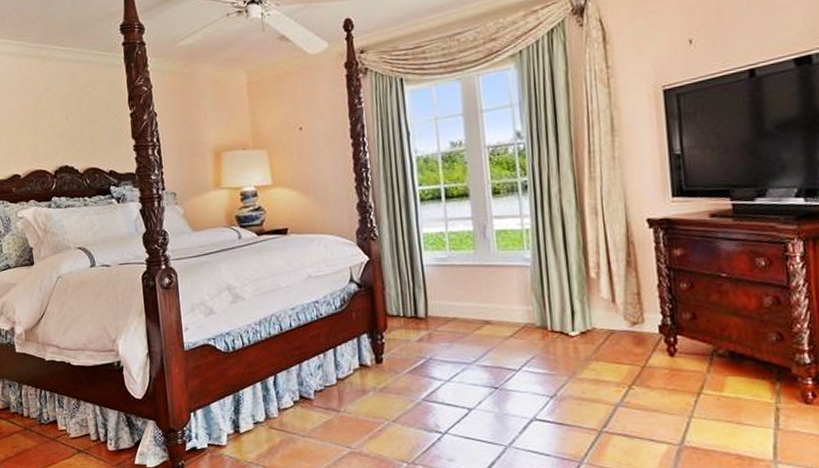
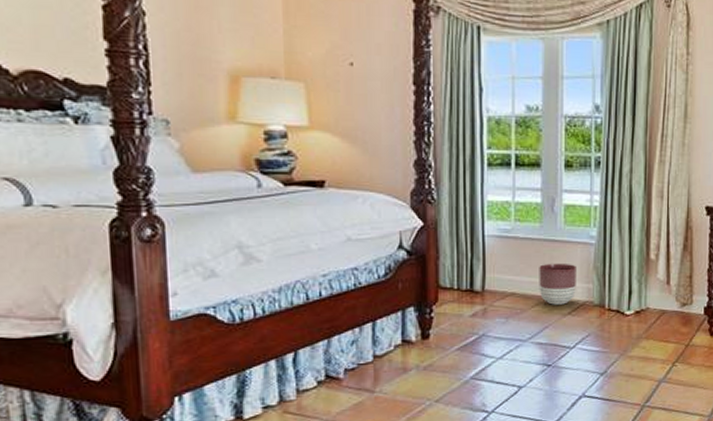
planter: none [477,287,516,328] -> present [539,263,578,305]

